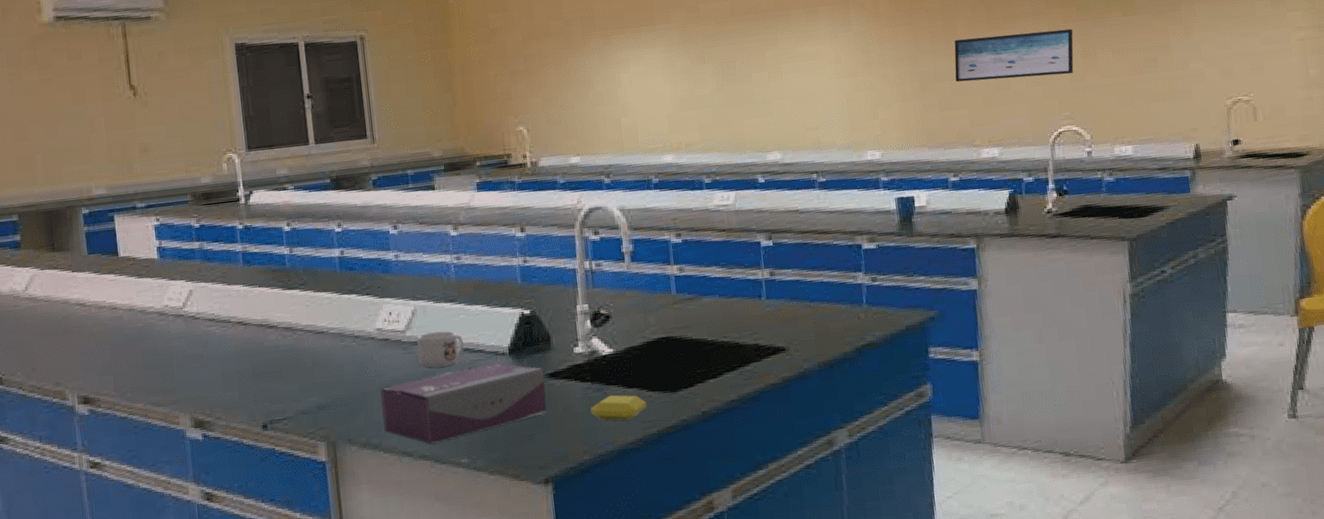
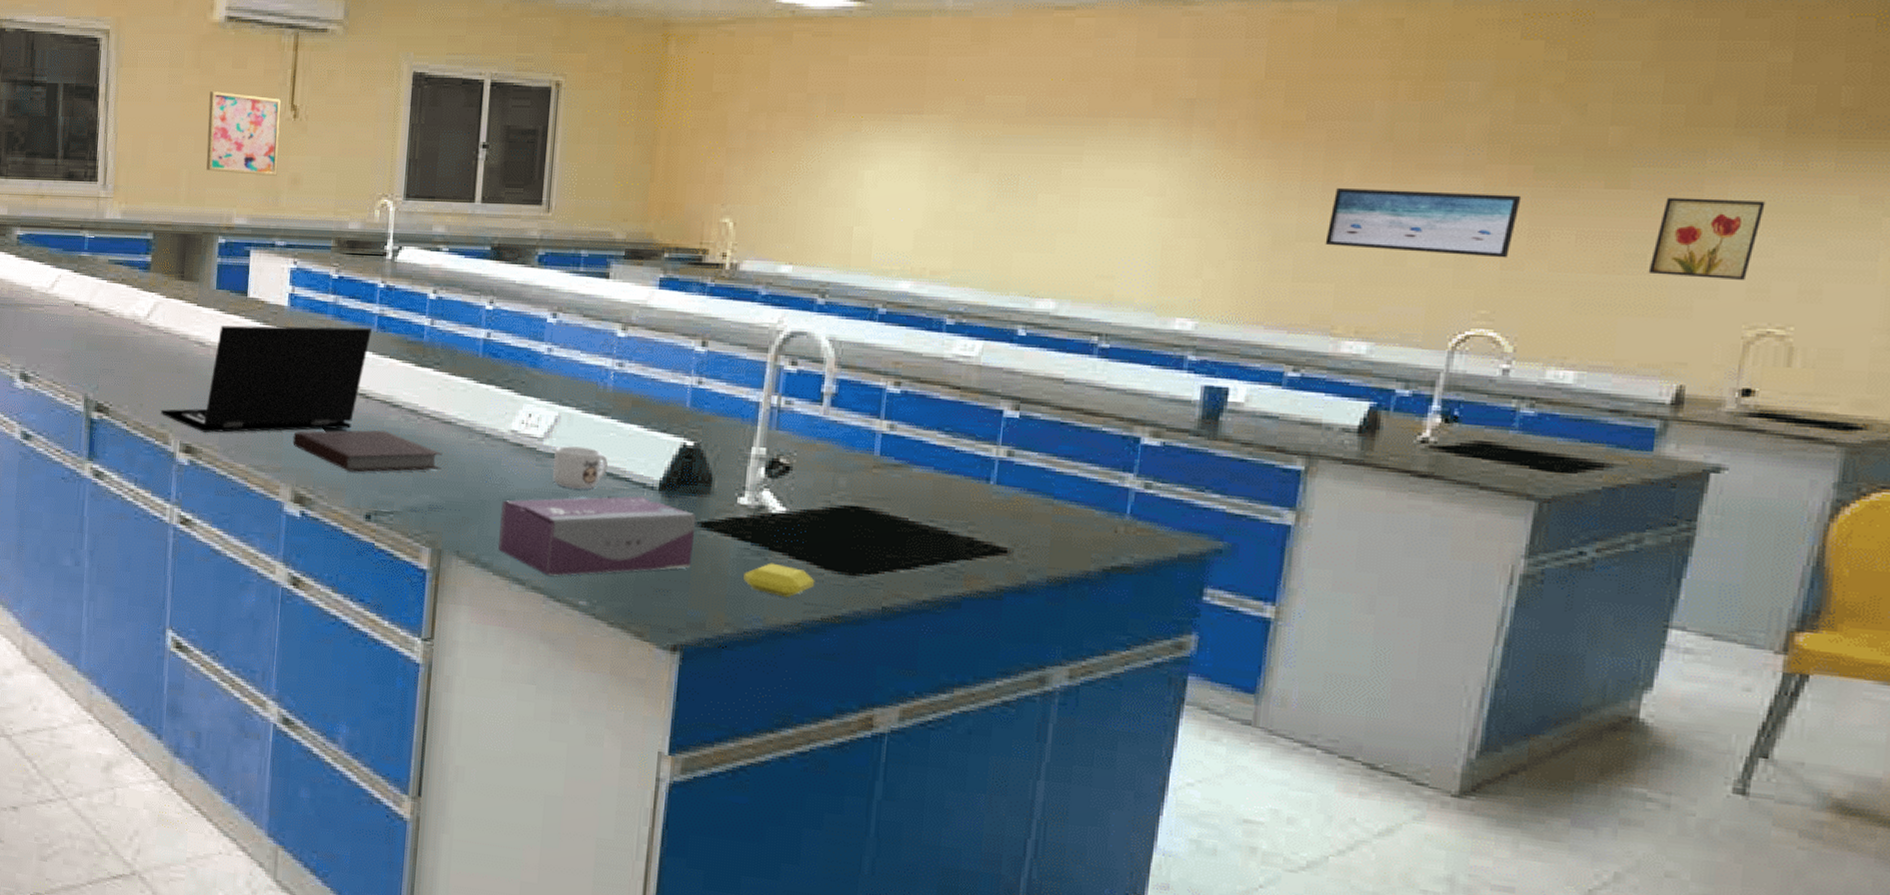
wall art: none [51,81,127,153] -> present [206,91,281,176]
laptop: none [53,265,239,383] -> present [160,325,372,433]
notebook: none [183,349,322,391] -> present [293,430,443,473]
wall art: none [1160,12,1219,71] -> present [1648,197,1766,280]

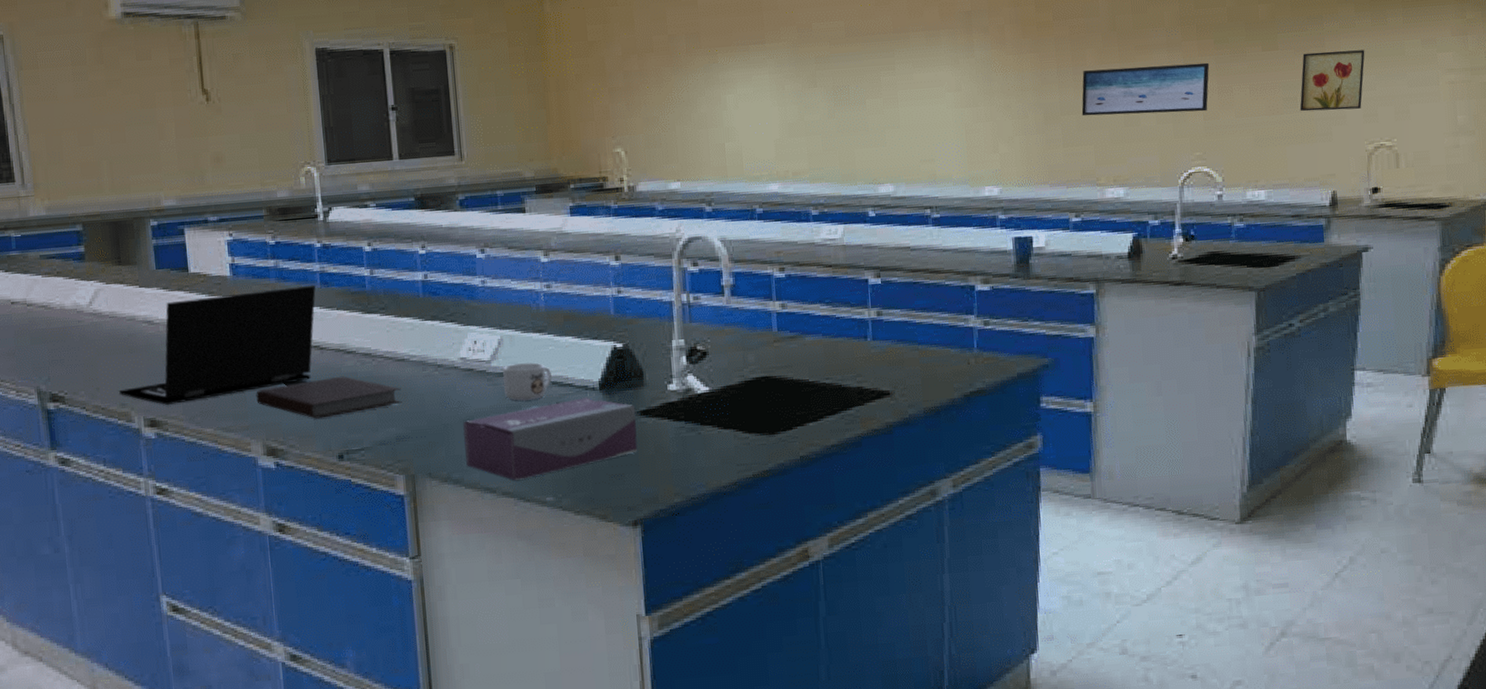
wall art: present [206,91,281,176] -> none [118,84,199,160]
soap bar: present [743,563,815,598] -> none [683,435,743,463]

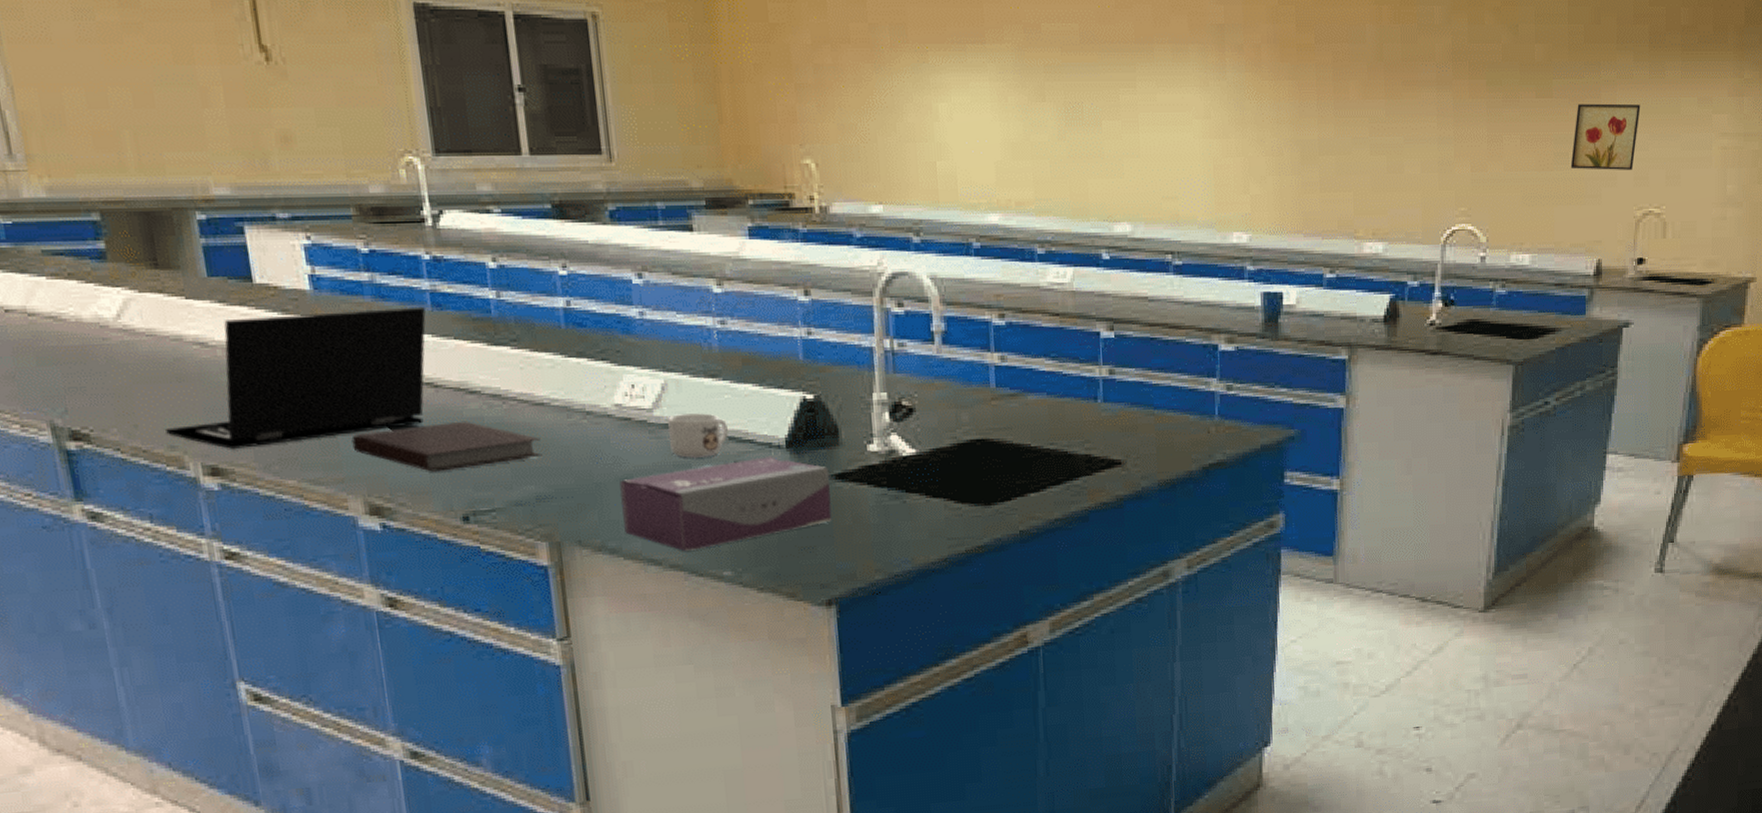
wall art: present [1081,62,1210,116] -> none [1341,105,1480,162]

